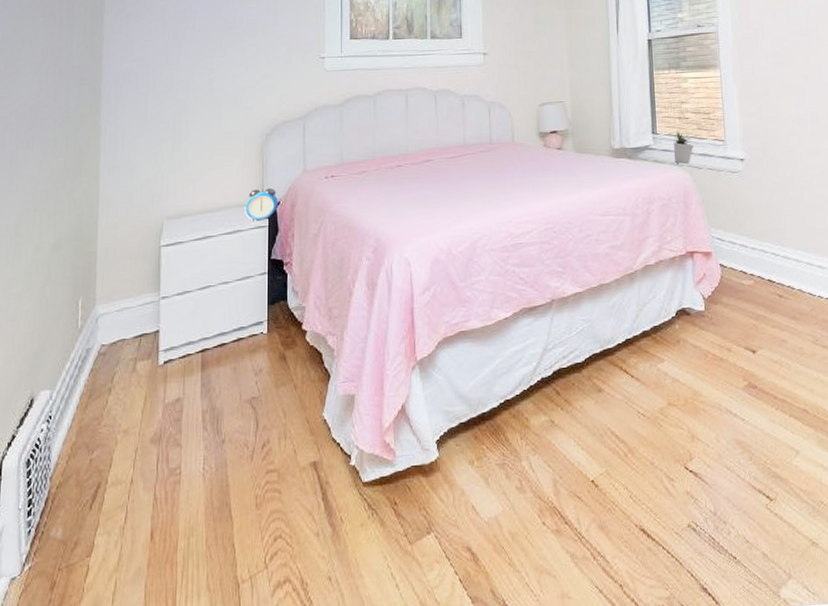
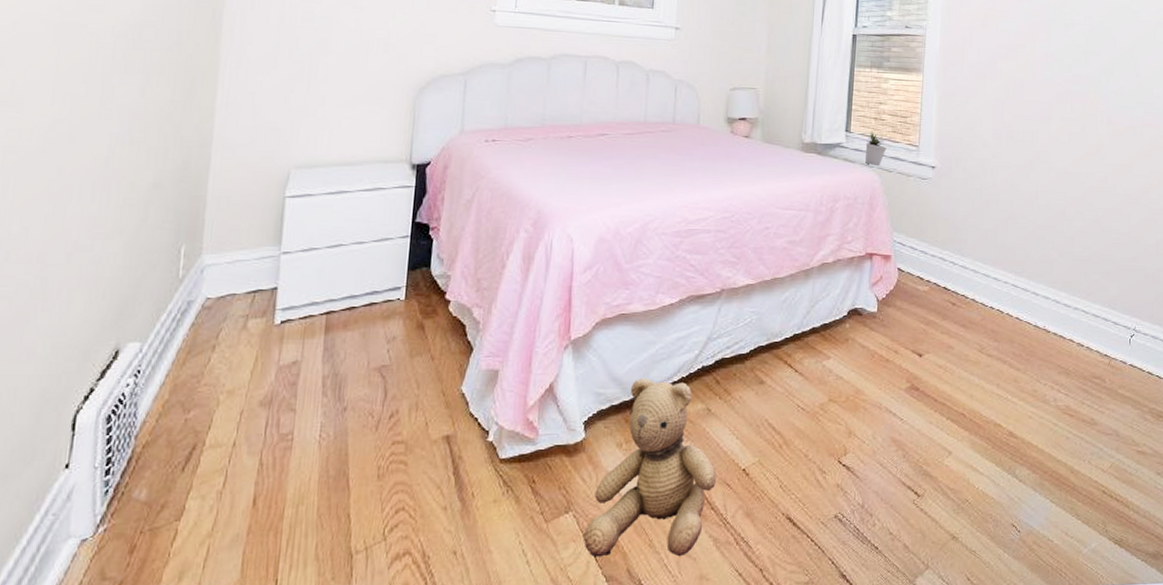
alarm clock: present [245,187,278,221] -> none [389,145,428,180]
teddy bear: none [447,394,567,578] -> present [584,378,716,557]

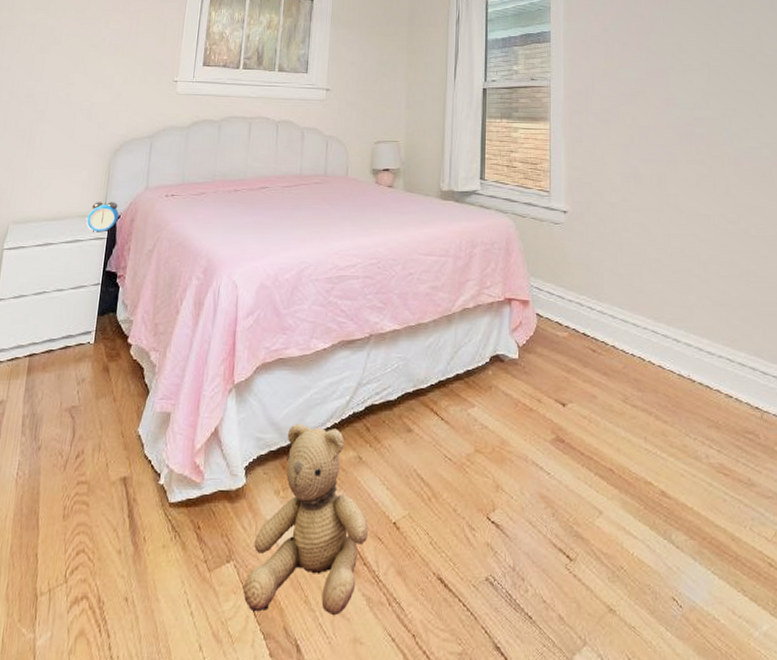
alarm clock: none [389,145,428,180] -> present [86,201,119,232]
potted plant: present [864,132,887,167] -> none [499,179,520,212]

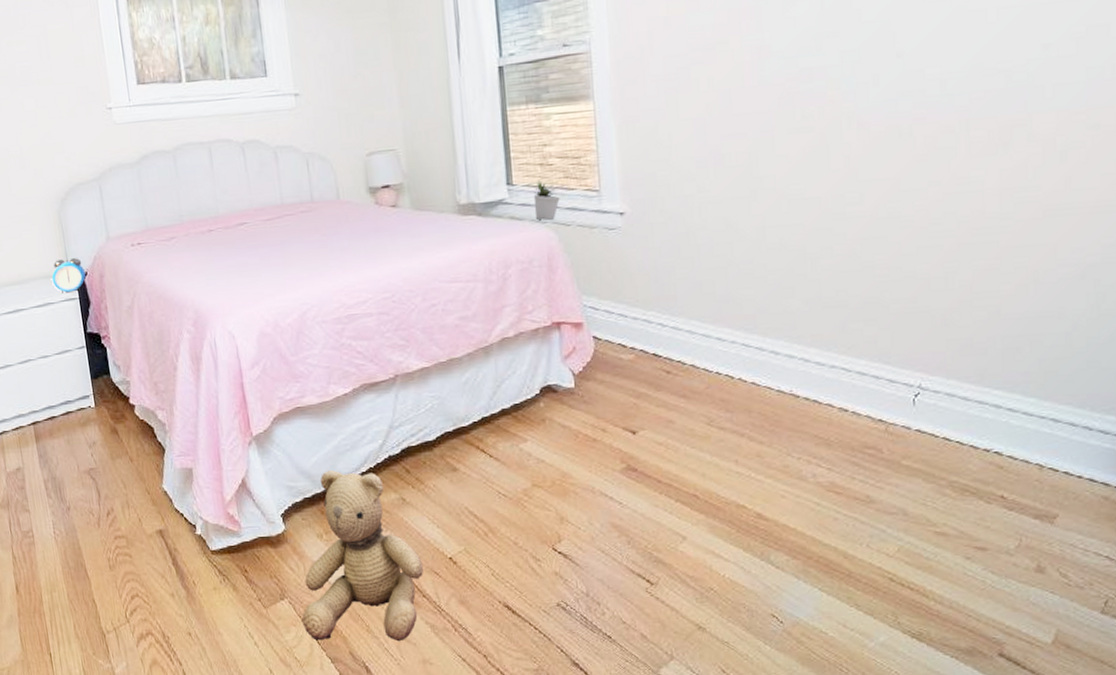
potted plant: none [499,179,520,212] -> present [533,180,560,221]

